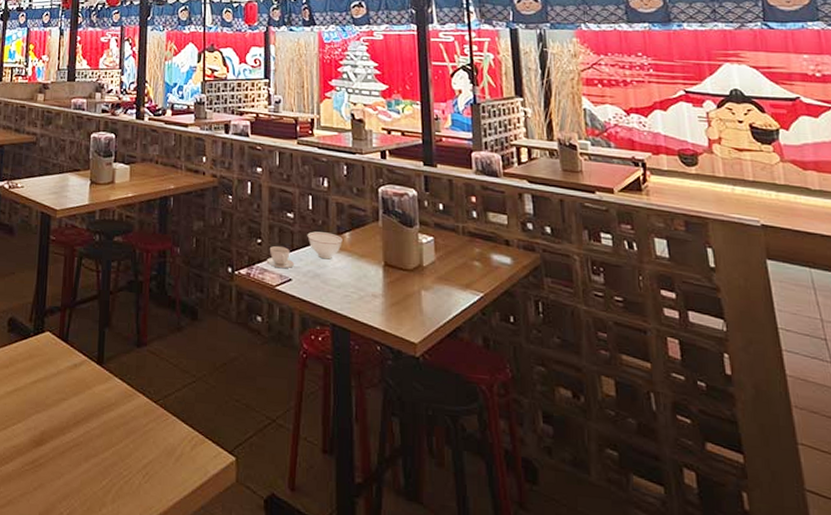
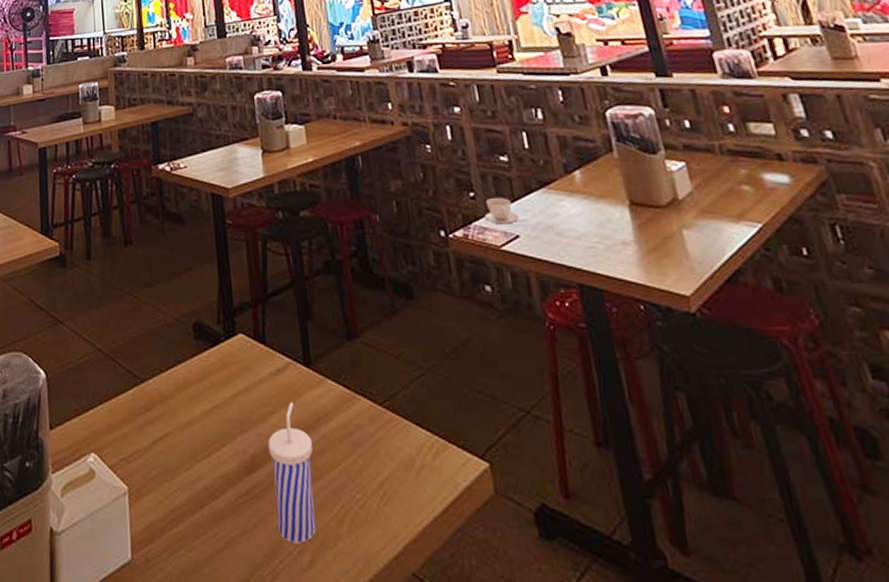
beverage cup: none [53,391,95,507] -> present [267,401,316,544]
bowl: present [307,231,343,260] -> none [528,173,574,206]

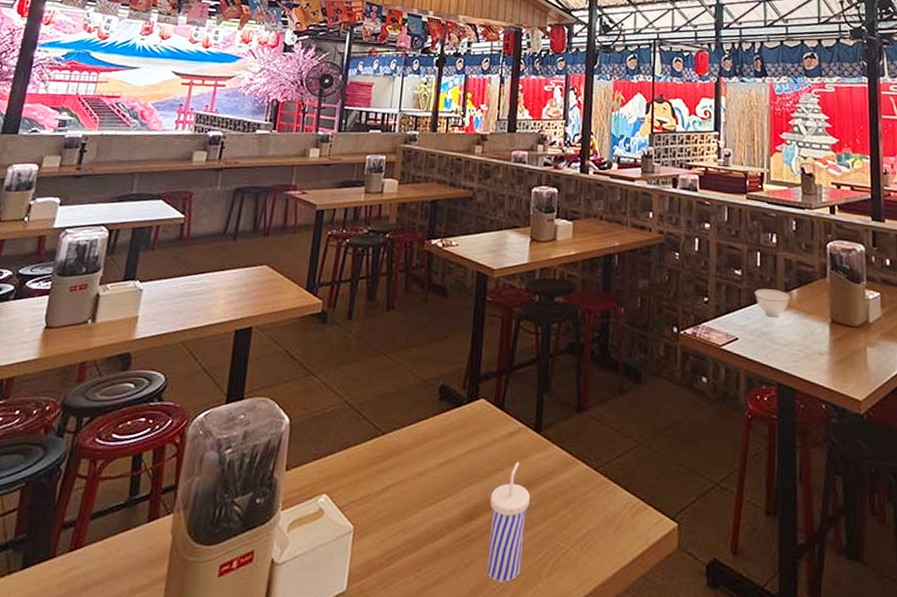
teacup: present [484,198,520,224] -> none [712,304,742,328]
bowl: none [528,173,574,206] -> present [754,289,790,317]

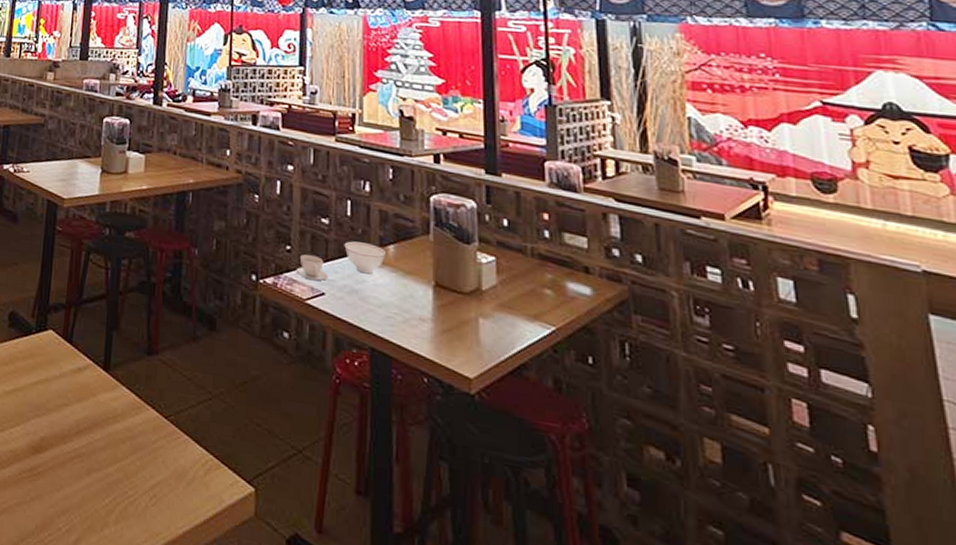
beverage cup: present [486,461,531,583] -> none [52,398,98,523]
teacup: none [712,304,742,328] -> present [296,254,329,281]

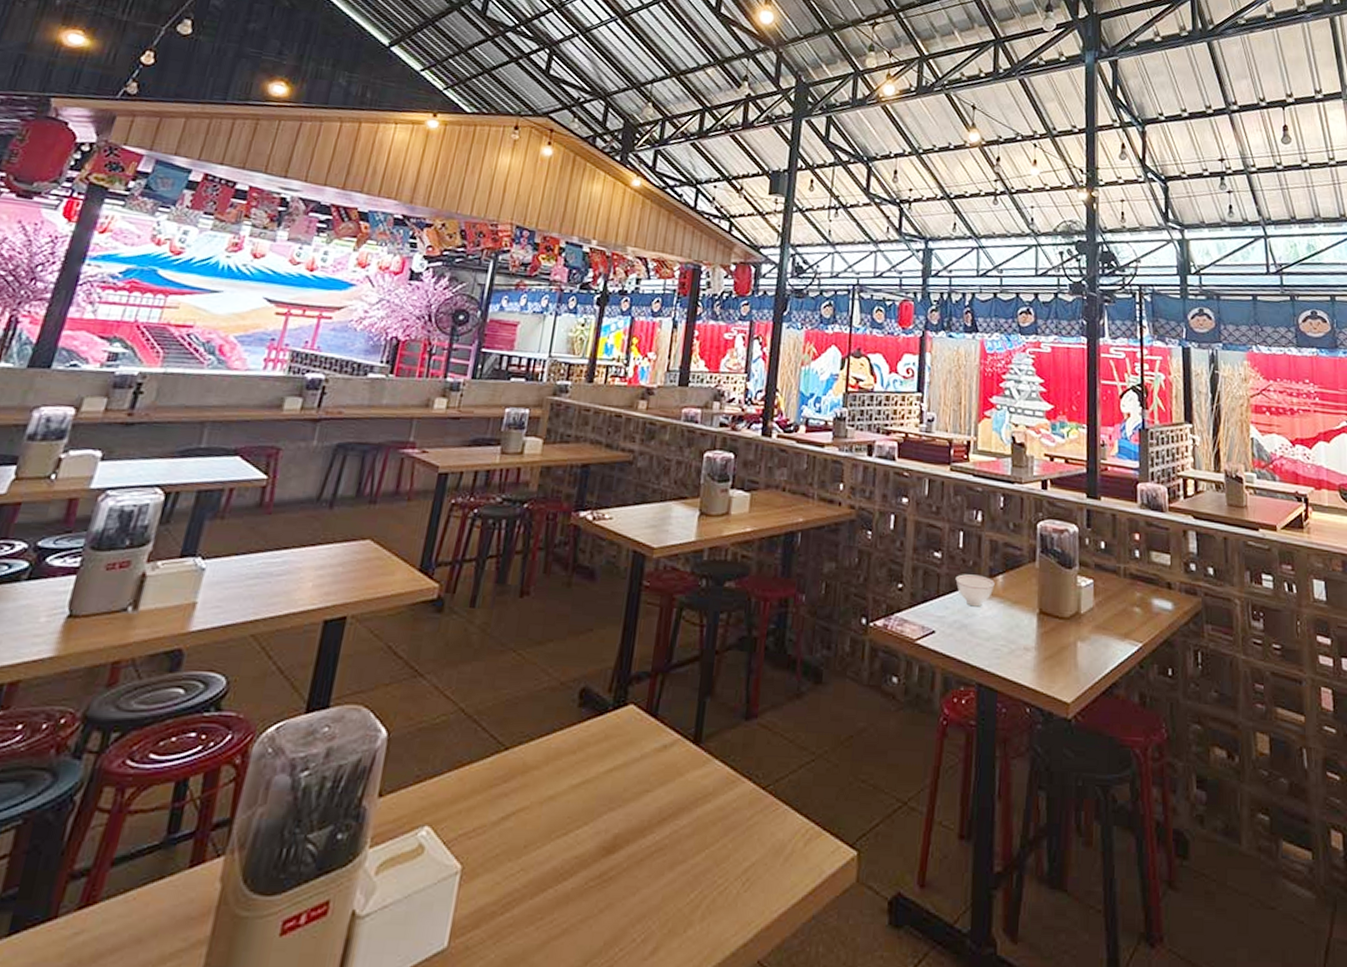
teacup: present [296,254,329,281] -> none [907,592,940,619]

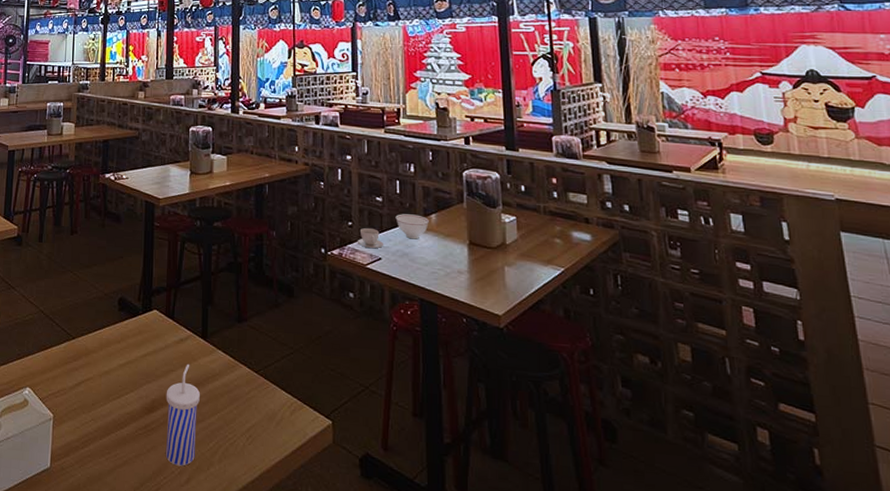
beverage cup: none [625,780,685,930] -> present [165,363,201,466]
teacup: none [907,592,940,619] -> present [357,228,384,249]

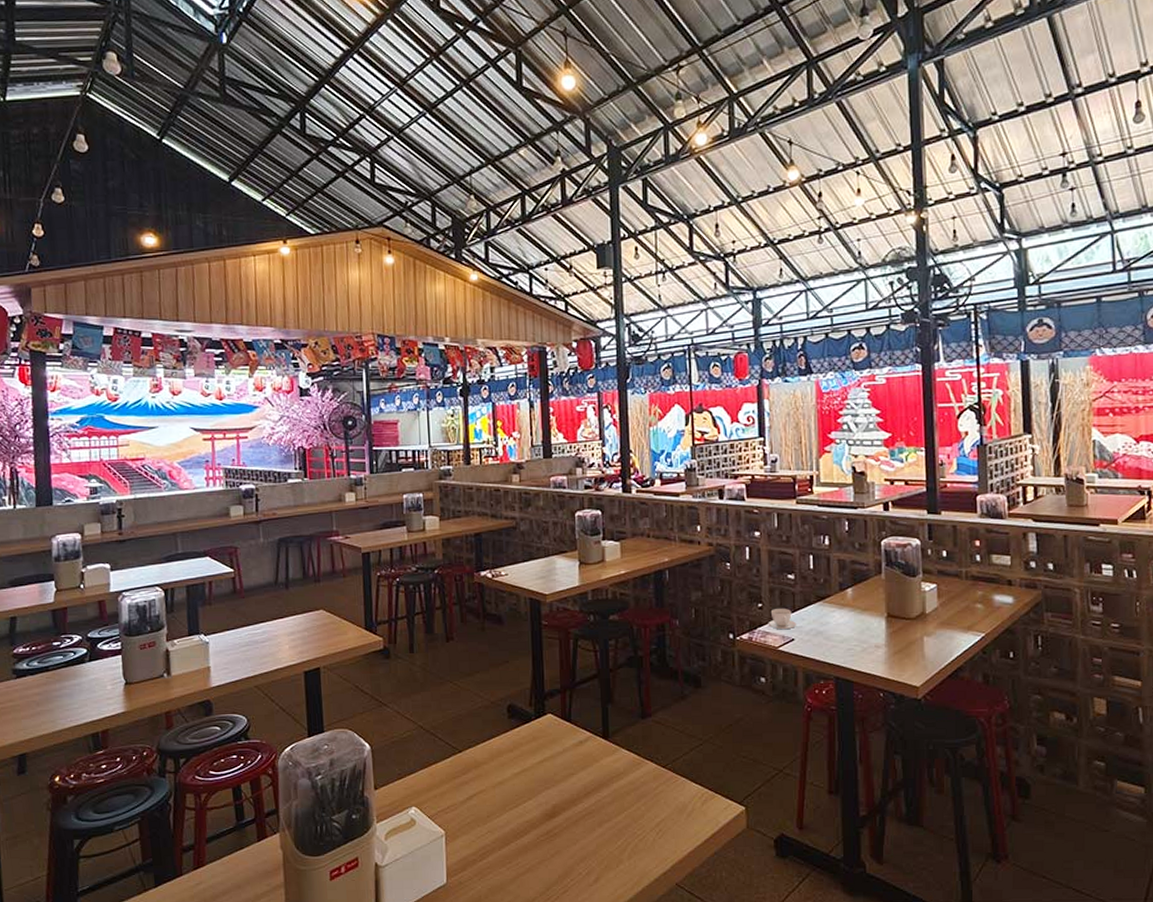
beverage cup: present [165,363,201,466] -> none [567,765,605,867]
bowl: present [395,214,429,240] -> none [809,590,845,617]

